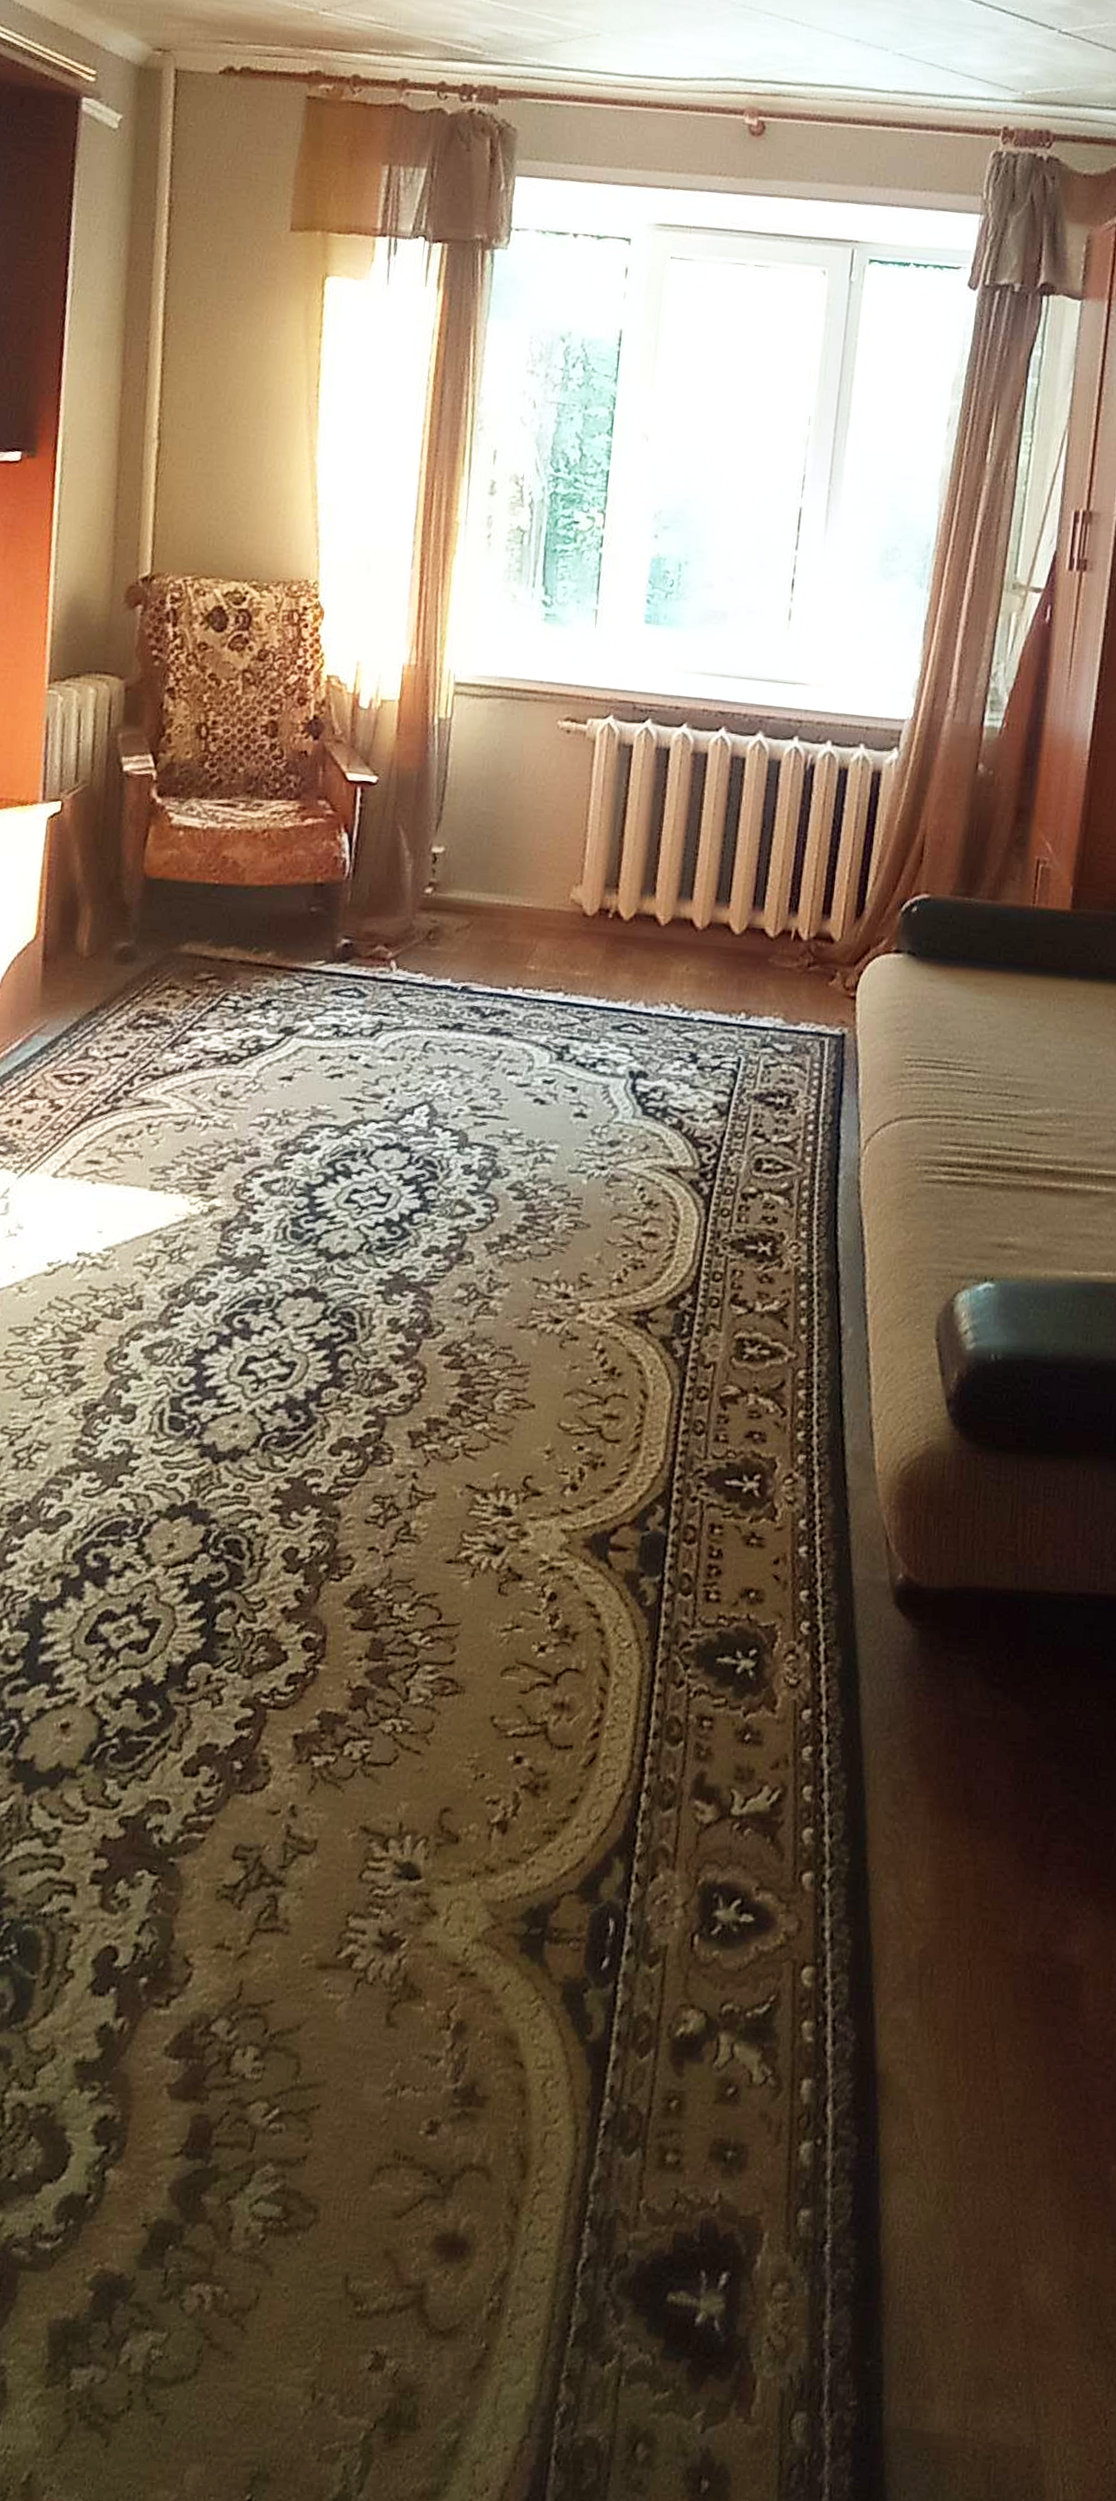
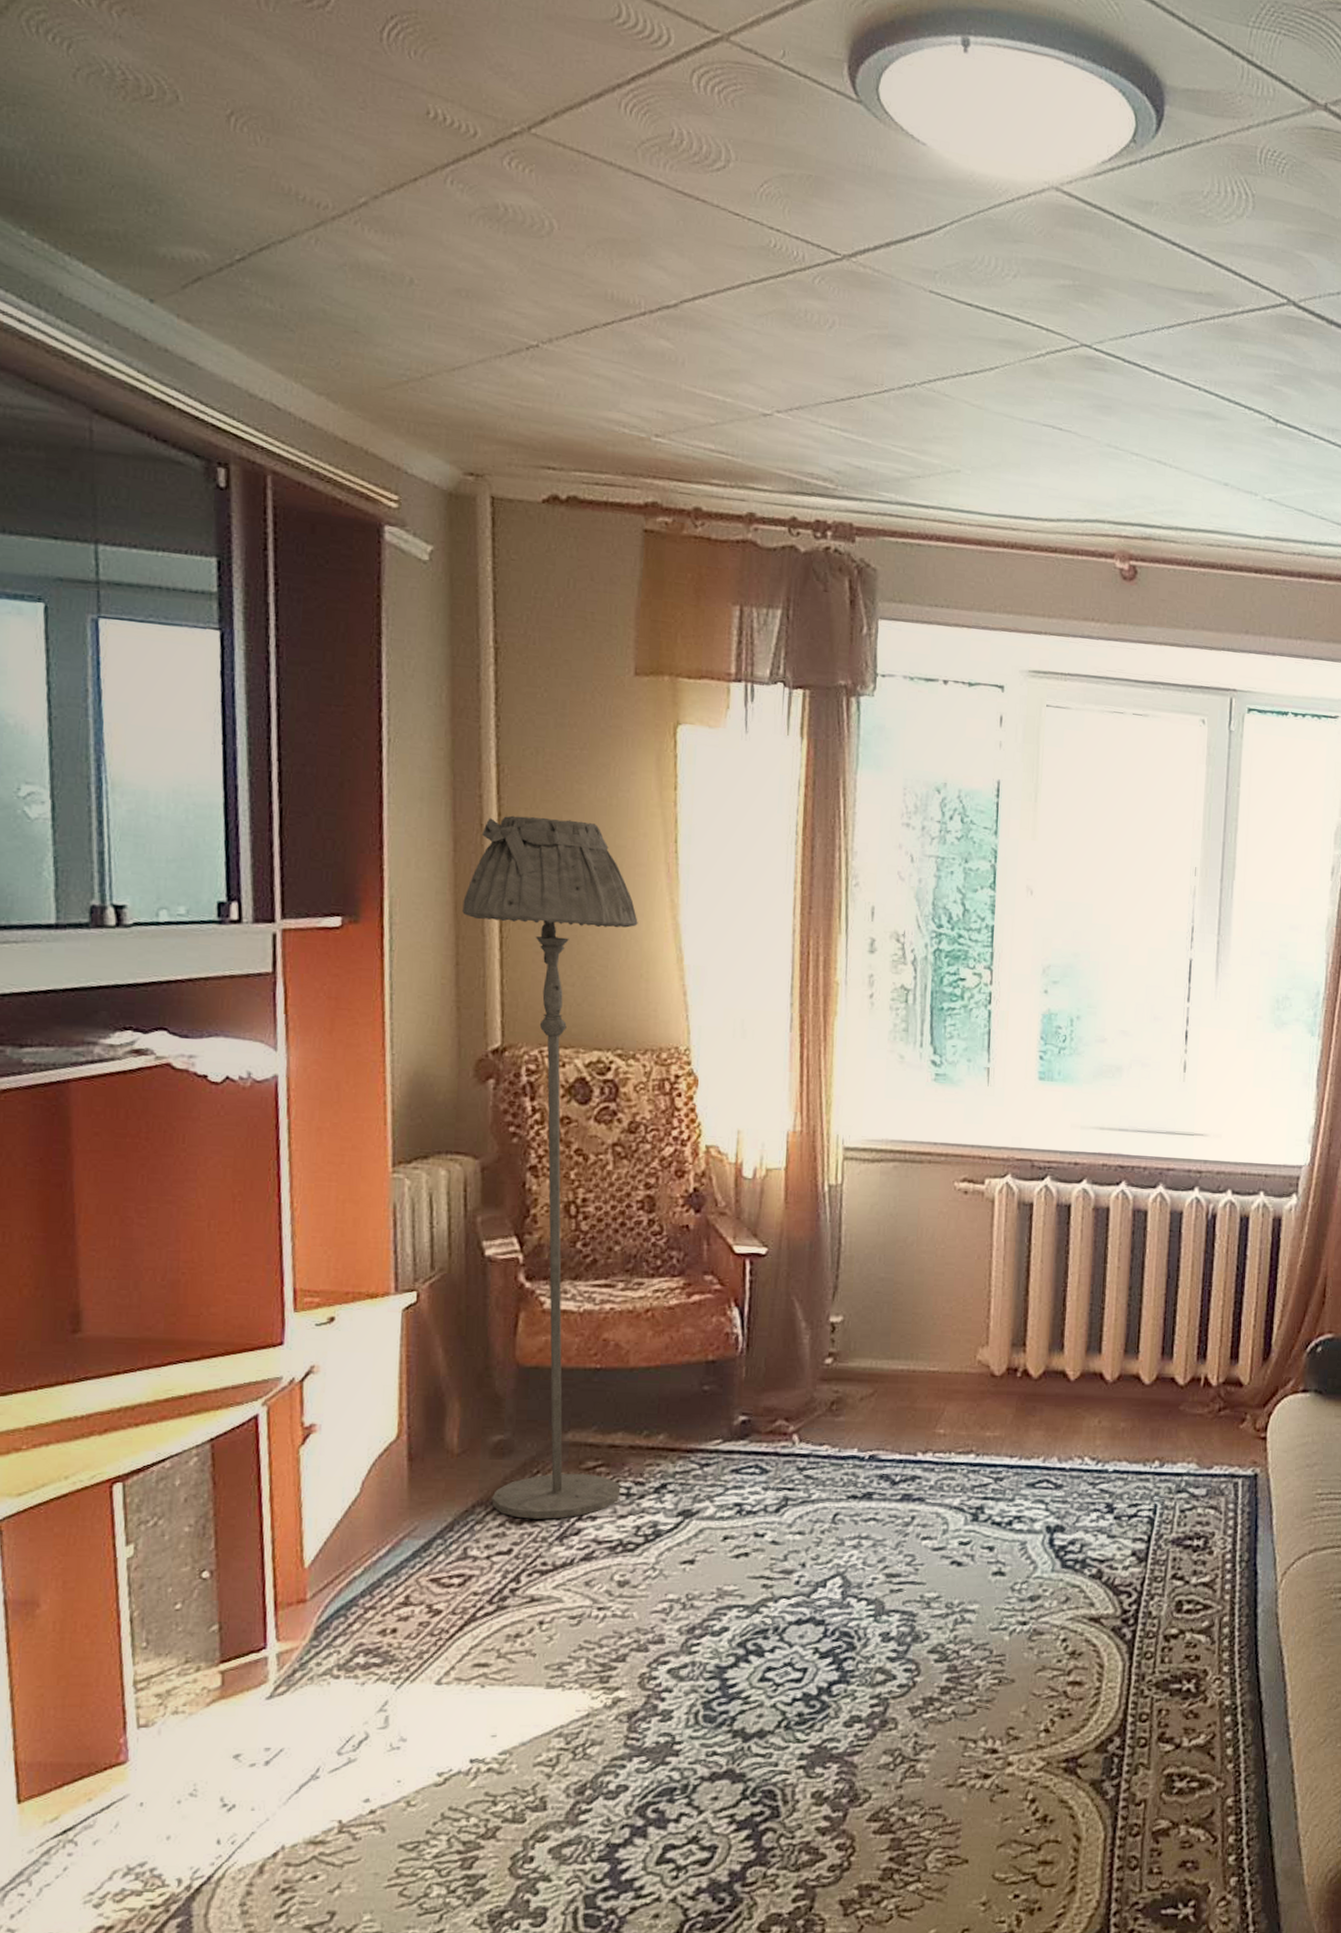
floor lamp: none [113,360,279,1027] -> present [462,815,638,1519]

